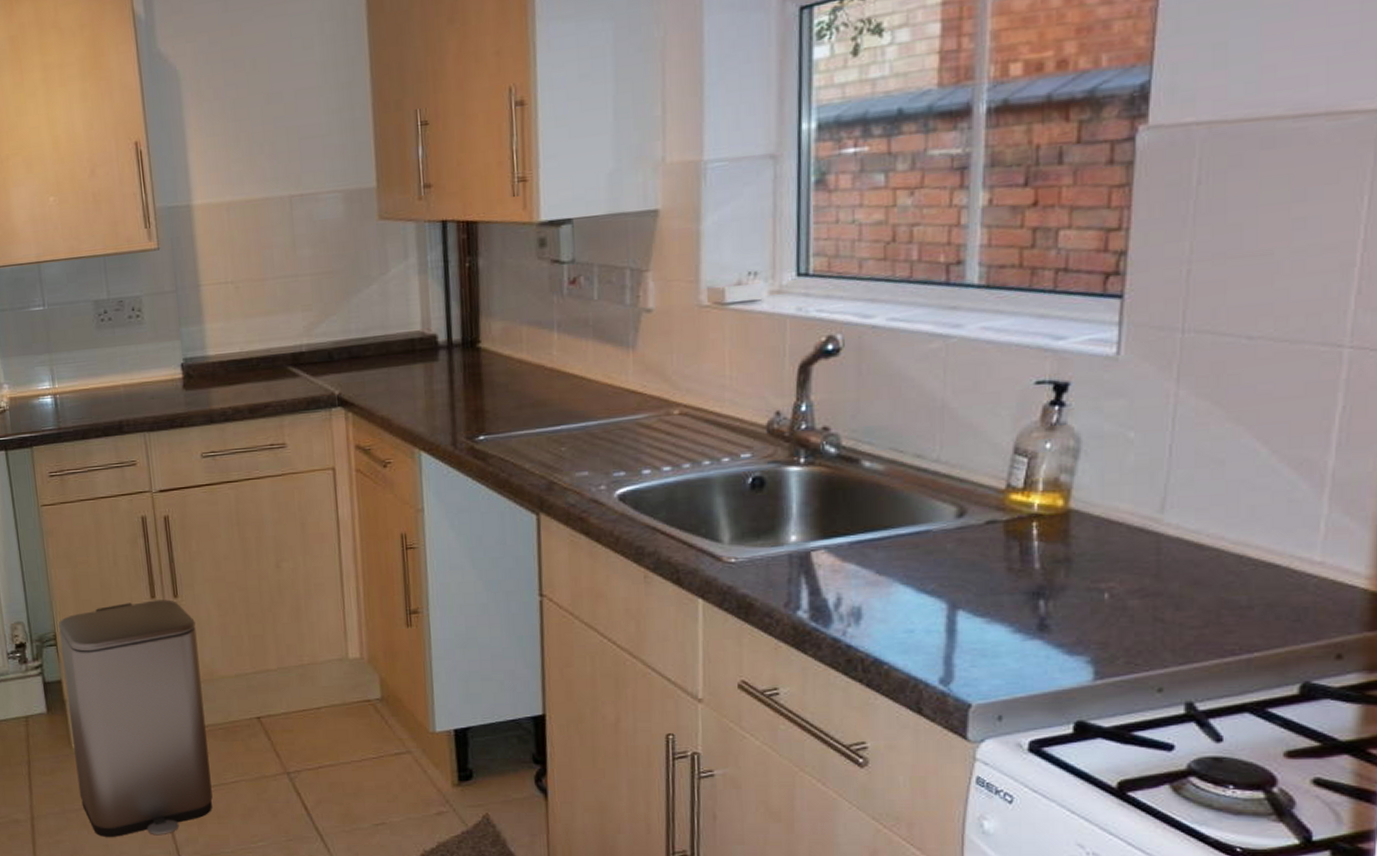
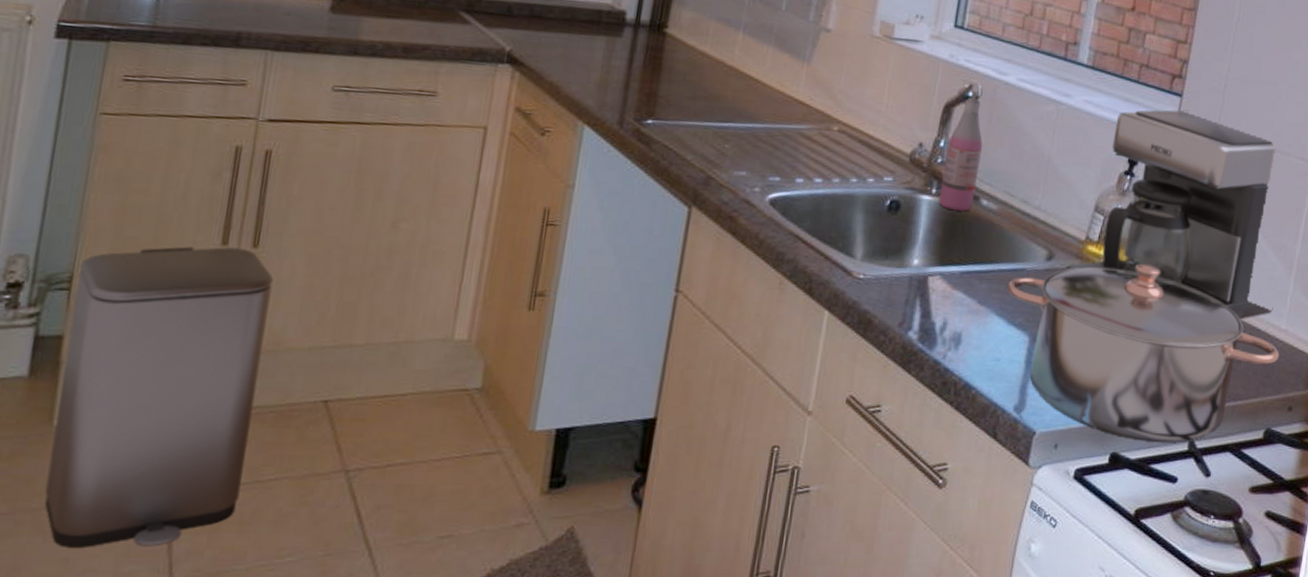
soap dispenser: none [809,330,855,479] -> present [938,79,983,212]
cooking pot: none [909,505,1315,707] -> present [1006,263,1280,443]
coffee maker: none [987,312,1298,557] -> present [1068,110,1276,320]

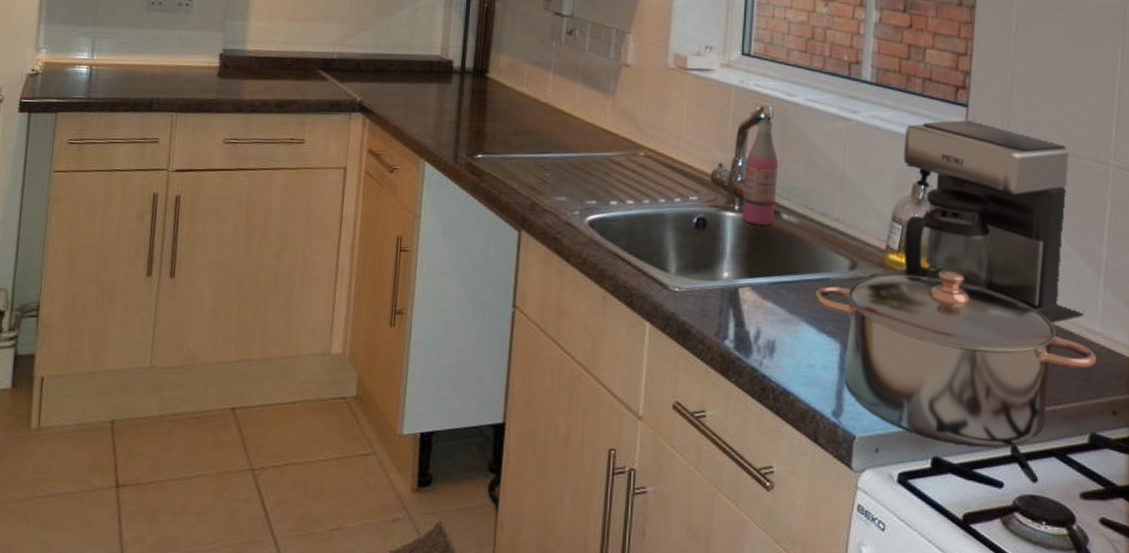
pedal bin: present [44,246,273,548] -> none [27,278,187,533]

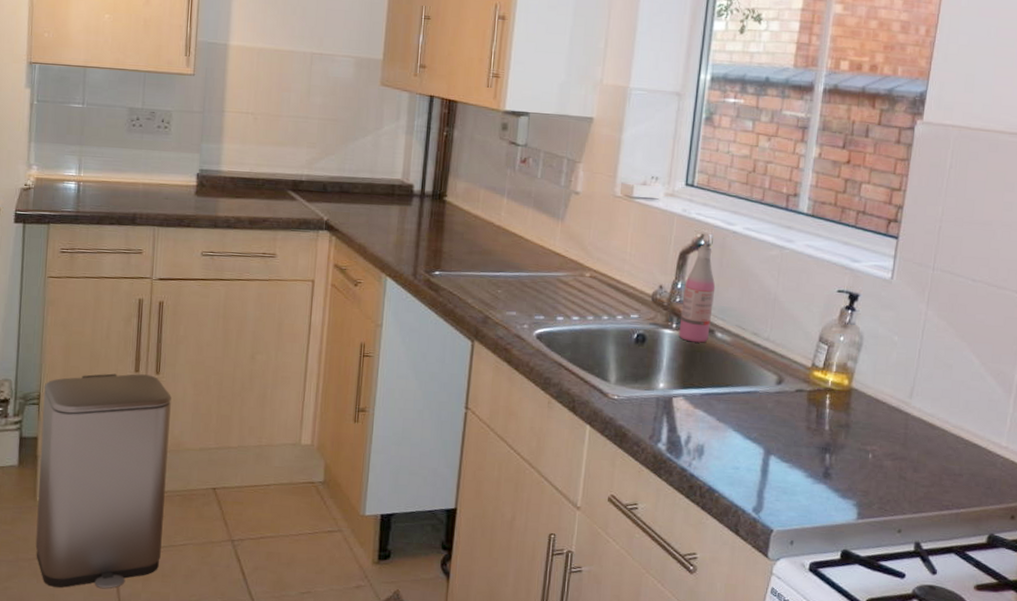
pedal bin: none [27,278,187,533] -> present [35,373,171,589]
cooking pot: present [813,270,1097,447] -> none [741,387,1001,544]
coffee maker: present [872,119,1085,324] -> none [796,250,993,438]

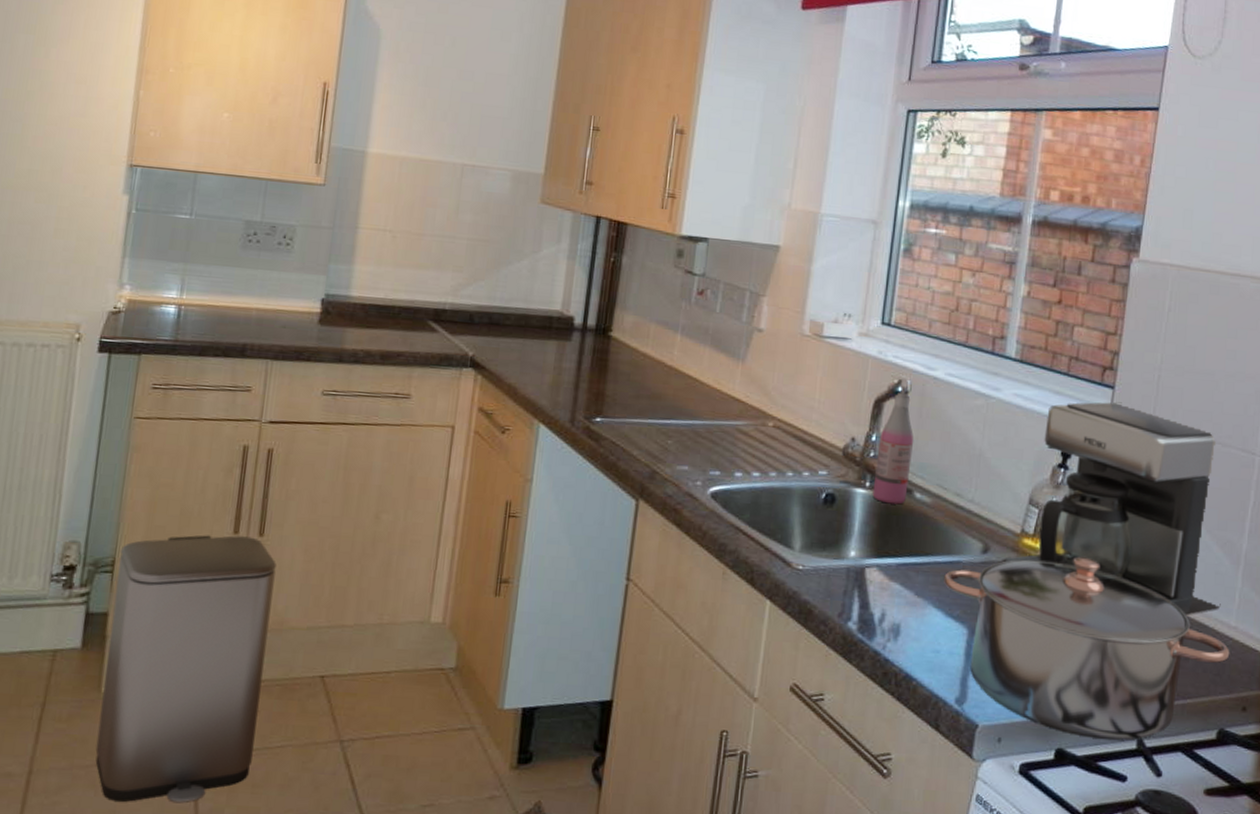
cooking pot: none [741,387,1001,544] -> present [943,556,1230,741]
coffee maker: none [796,250,993,438] -> present [1004,402,1221,616]

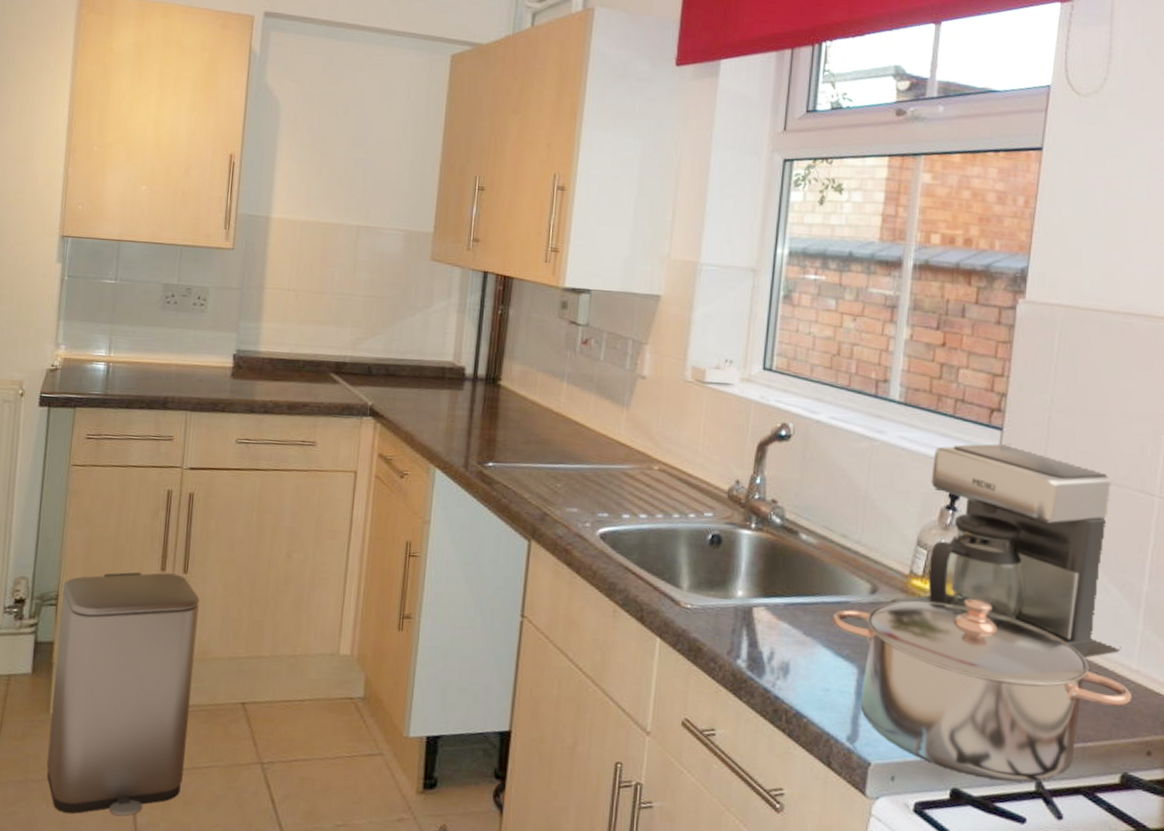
soap dispenser: present [872,375,914,505] -> none [758,419,799,546]

